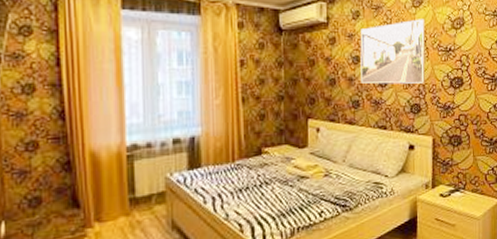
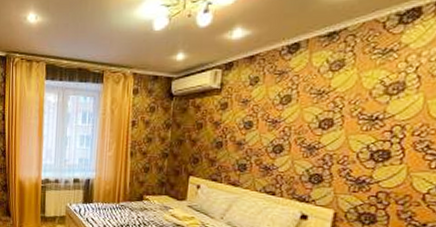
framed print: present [360,19,426,84] -> none [251,84,346,153]

